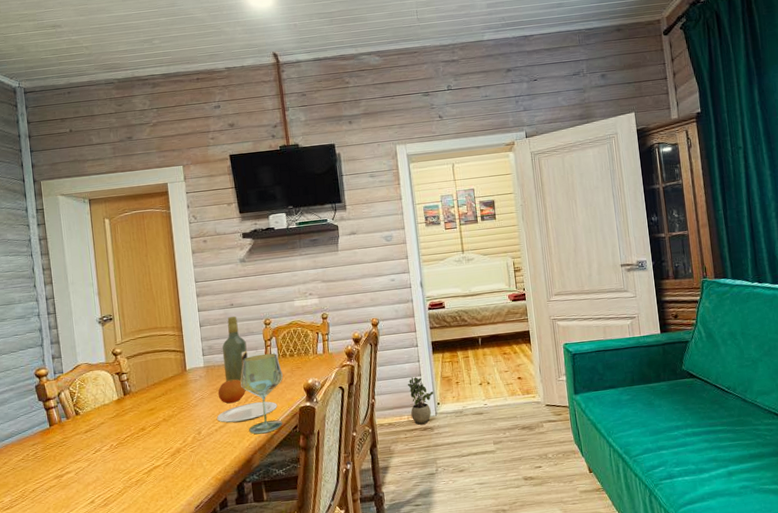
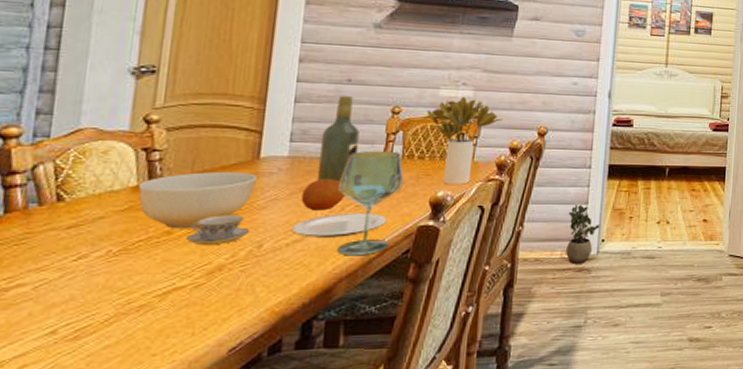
bowl: none [119,381,189,426] -> present [138,172,258,229]
teacup: none [154,412,191,436] -> present [186,215,251,246]
flower bouquet: none [288,303,344,374] -> present [426,96,503,186]

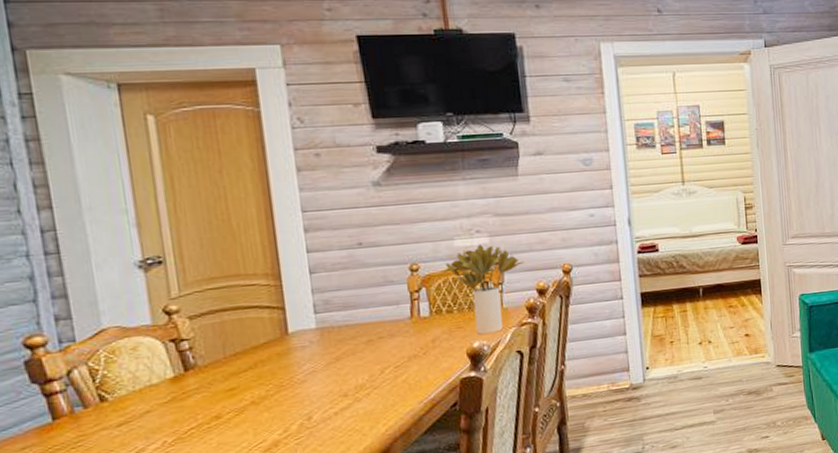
bowl: present [138,172,258,229] -> none [175,349,292,413]
teacup: present [186,215,251,246] -> none [236,391,297,425]
plate: present [291,212,386,237] -> none [336,372,428,404]
fruit: present [301,178,345,211] -> none [338,344,382,377]
wine bottle: present [316,96,360,196] -> none [344,260,384,360]
wine glass: present [337,150,405,256] -> none [372,309,438,417]
potted plant: present [566,205,600,264] -> none [608,336,642,395]

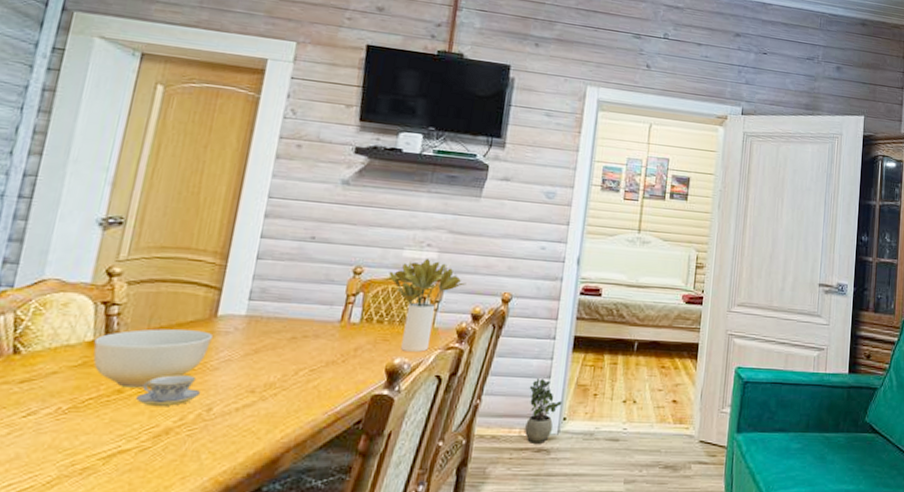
bowl: none [175,349,292,413] -> present [93,328,214,388]
teacup: none [236,391,297,425] -> present [136,375,201,407]
potted plant: none [608,336,642,395] -> present [525,378,562,444]

